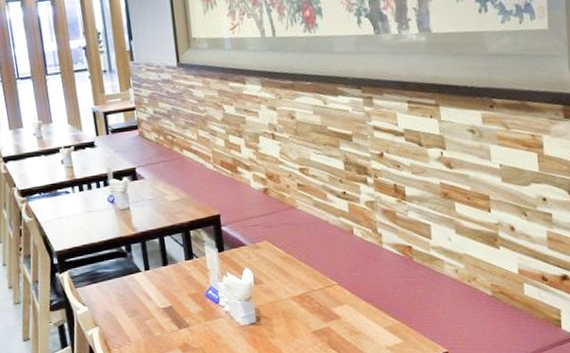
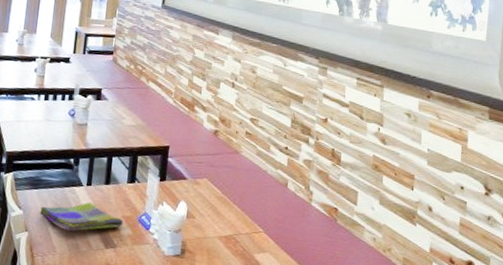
dish towel: none [104,286,192,320] -> present [40,202,124,232]

